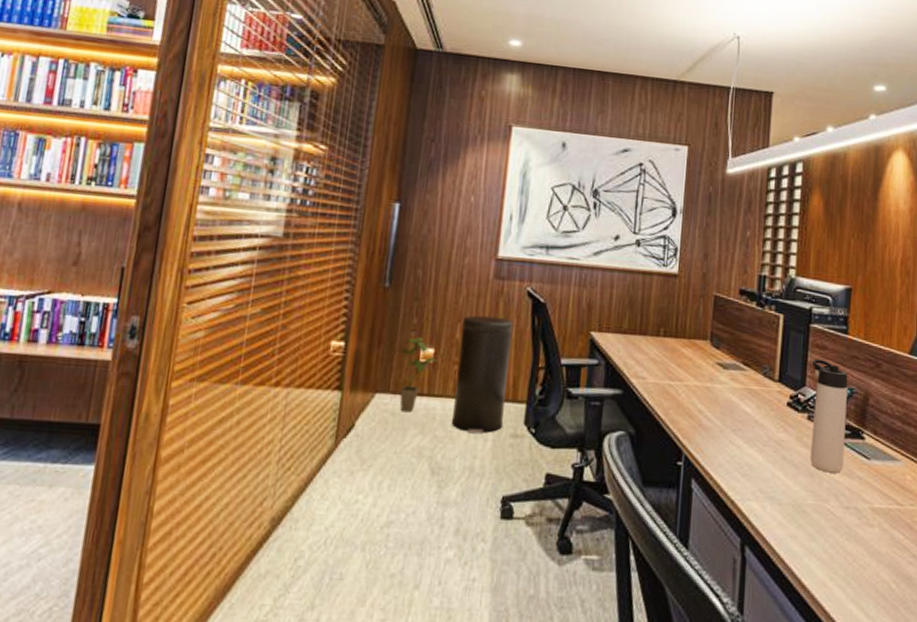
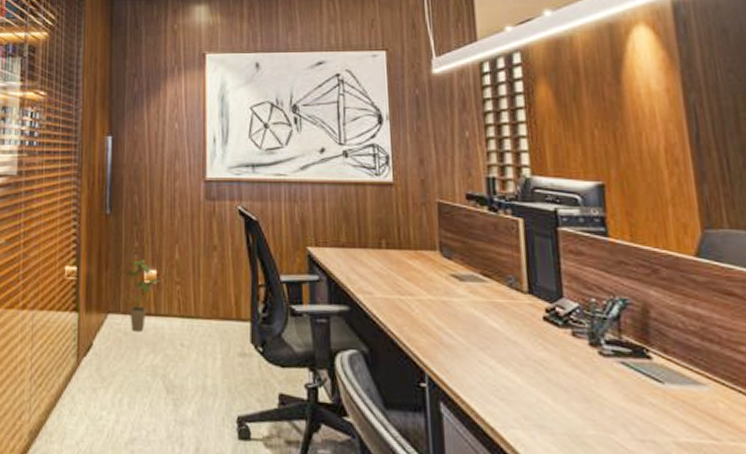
pedal bin: present [452,315,514,433] -> none [180,236,230,352]
thermos bottle: present [810,358,848,473] -> none [567,265,629,399]

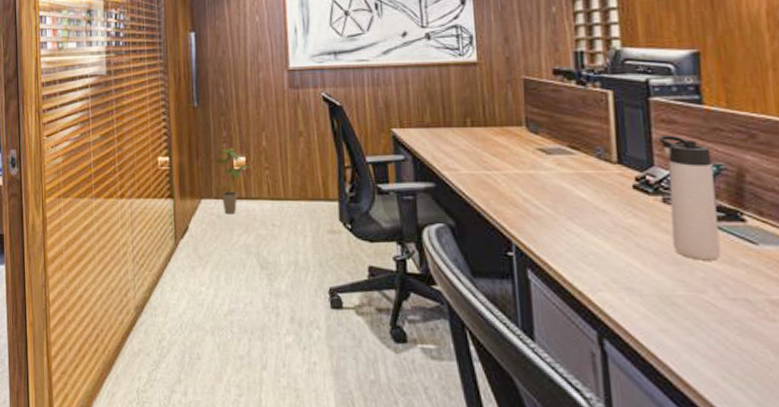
thermos bottle: none [567,265,629,399] -> present [659,134,721,261]

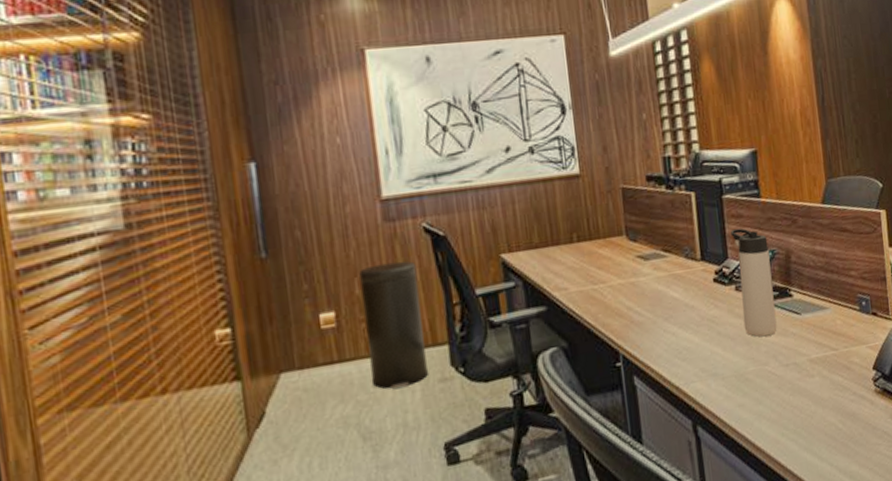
house plant: present [216,147,251,215] -> none [297,302,343,386]
pedal bin: none [267,123,318,230] -> present [359,261,428,389]

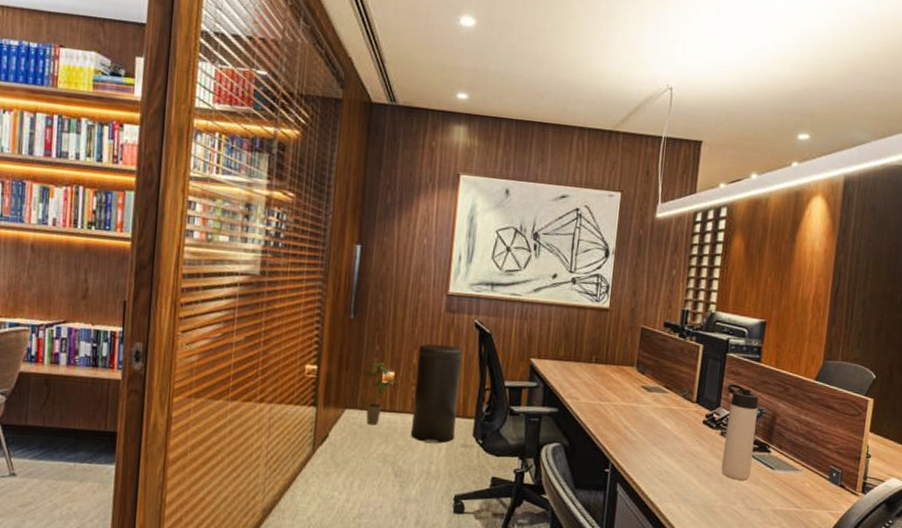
house plant: none [297,302,343,386] -> present [365,361,399,426]

